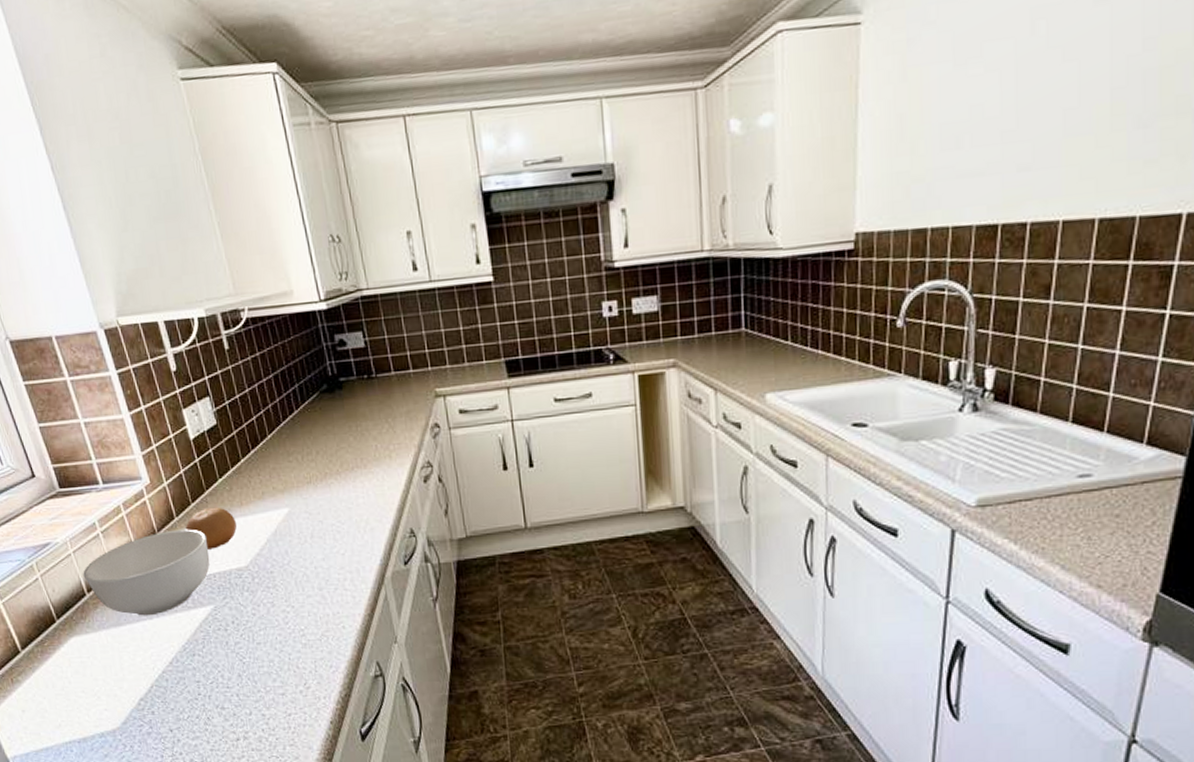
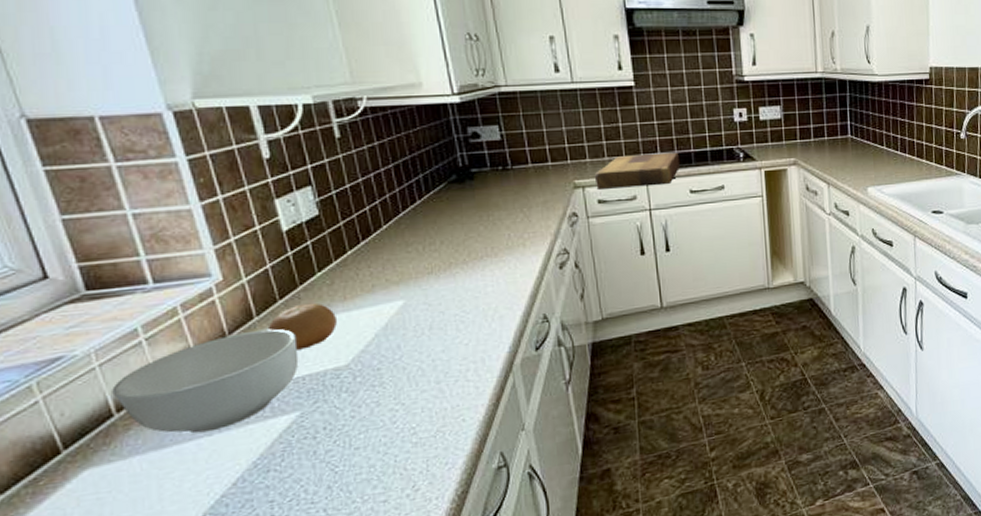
cutting board: none [454,355,544,400] -> present [594,152,681,191]

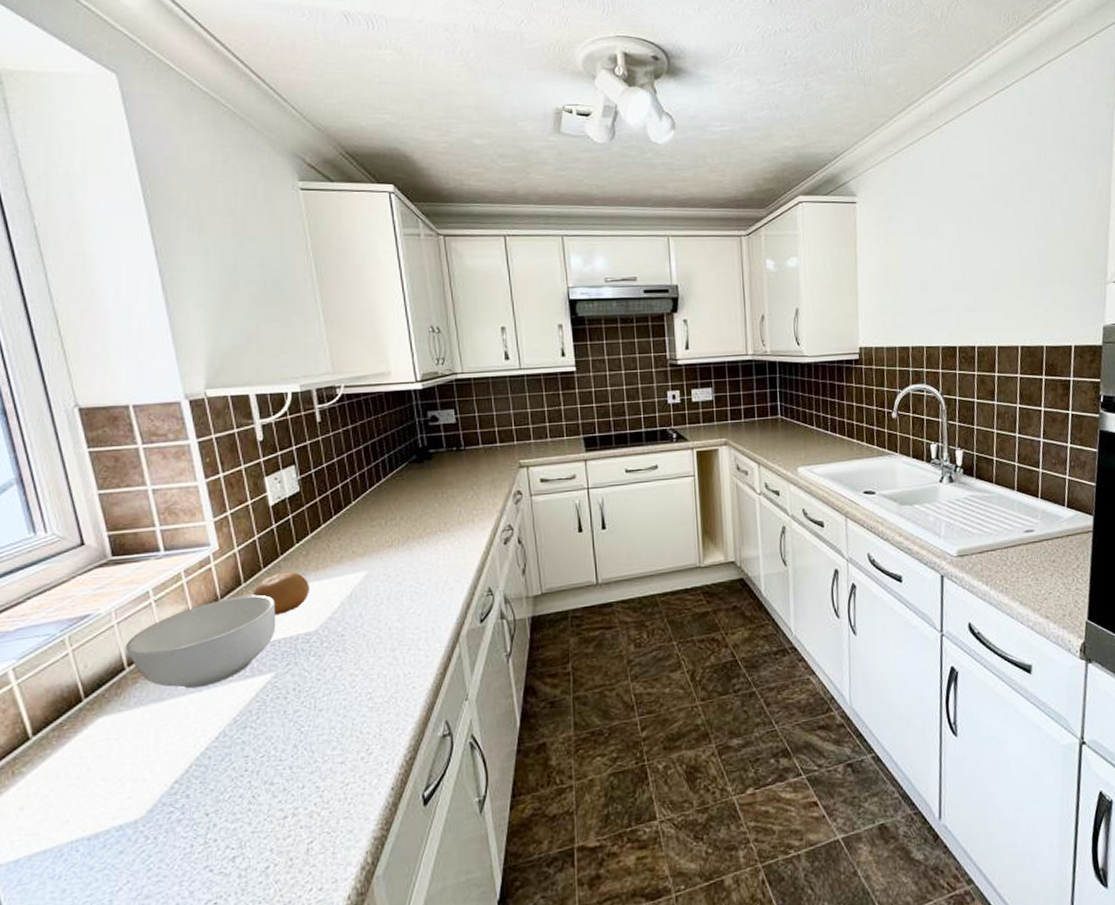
cutting board: present [594,152,681,191] -> none [537,433,617,470]

